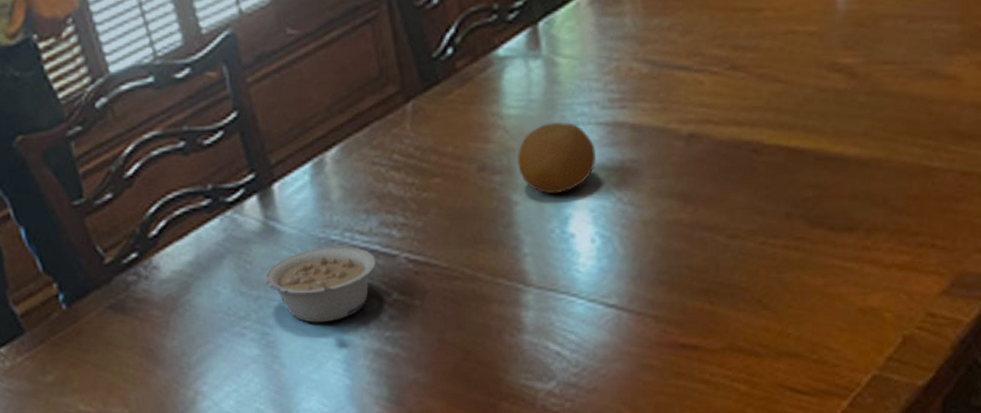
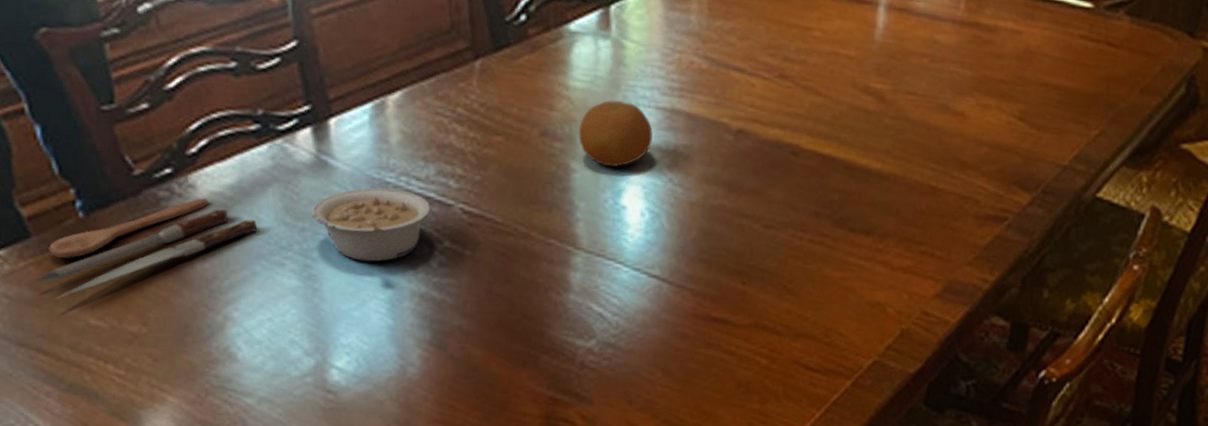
spoon: none [31,278,217,389] -> present [35,198,258,299]

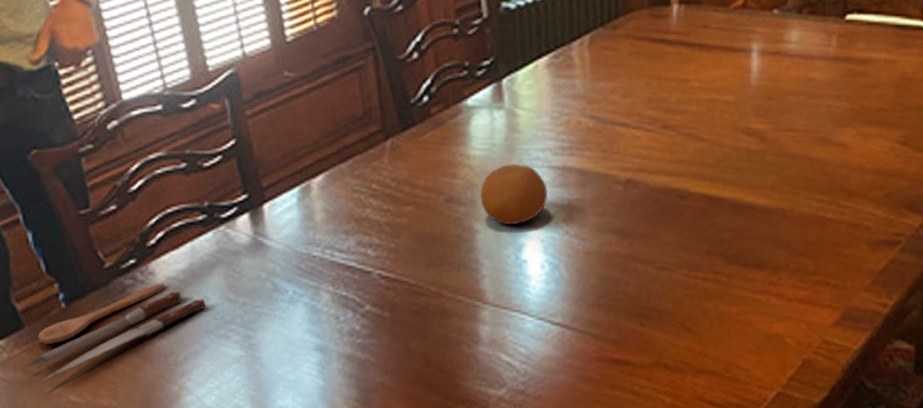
legume: present [312,187,431,262] -> none [251,261,353,329]

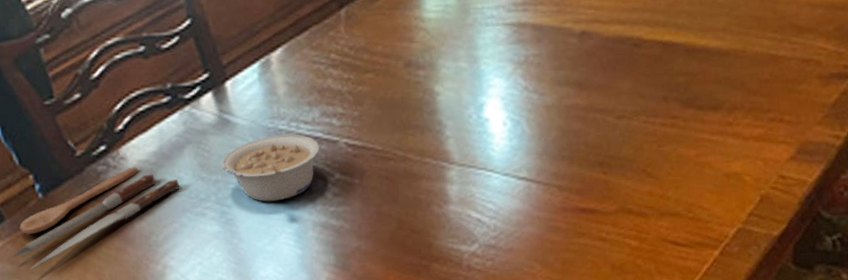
legume: none [251,261,353,329] -> present [221,134,320,202]
fruit: present [480,165,548,224] -> none [438,24,505,85]

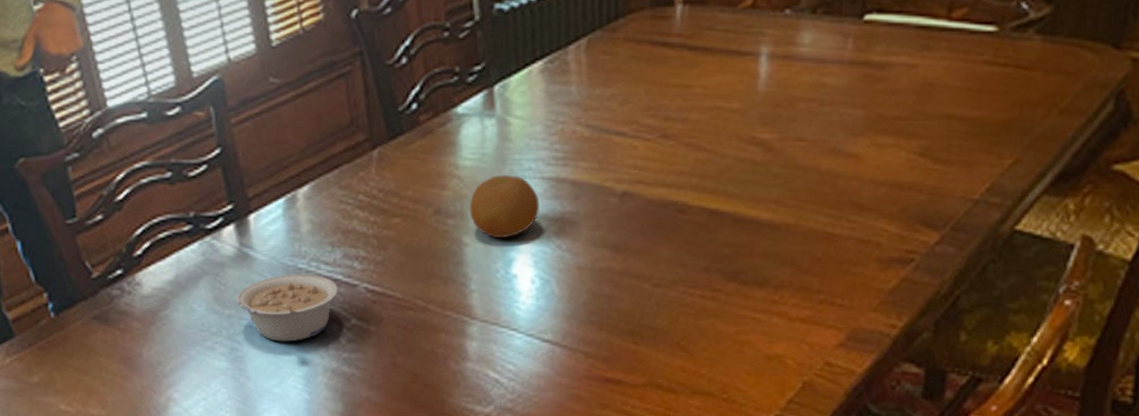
spoon: present [13,167,180,269] -> none [19,294,193,389]
fruit: none [438,24,505,85] -> present [470,175,540,238]

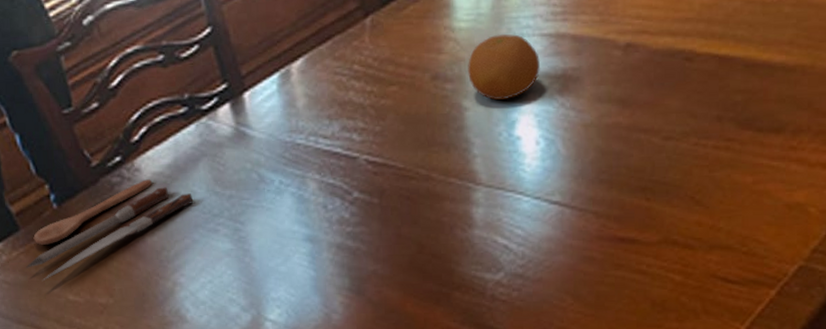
spoon: none [19,294,193,389] -> present [26,179,194,281]
legume: present [237,274,339,342] -> none [236,149,339,220]

